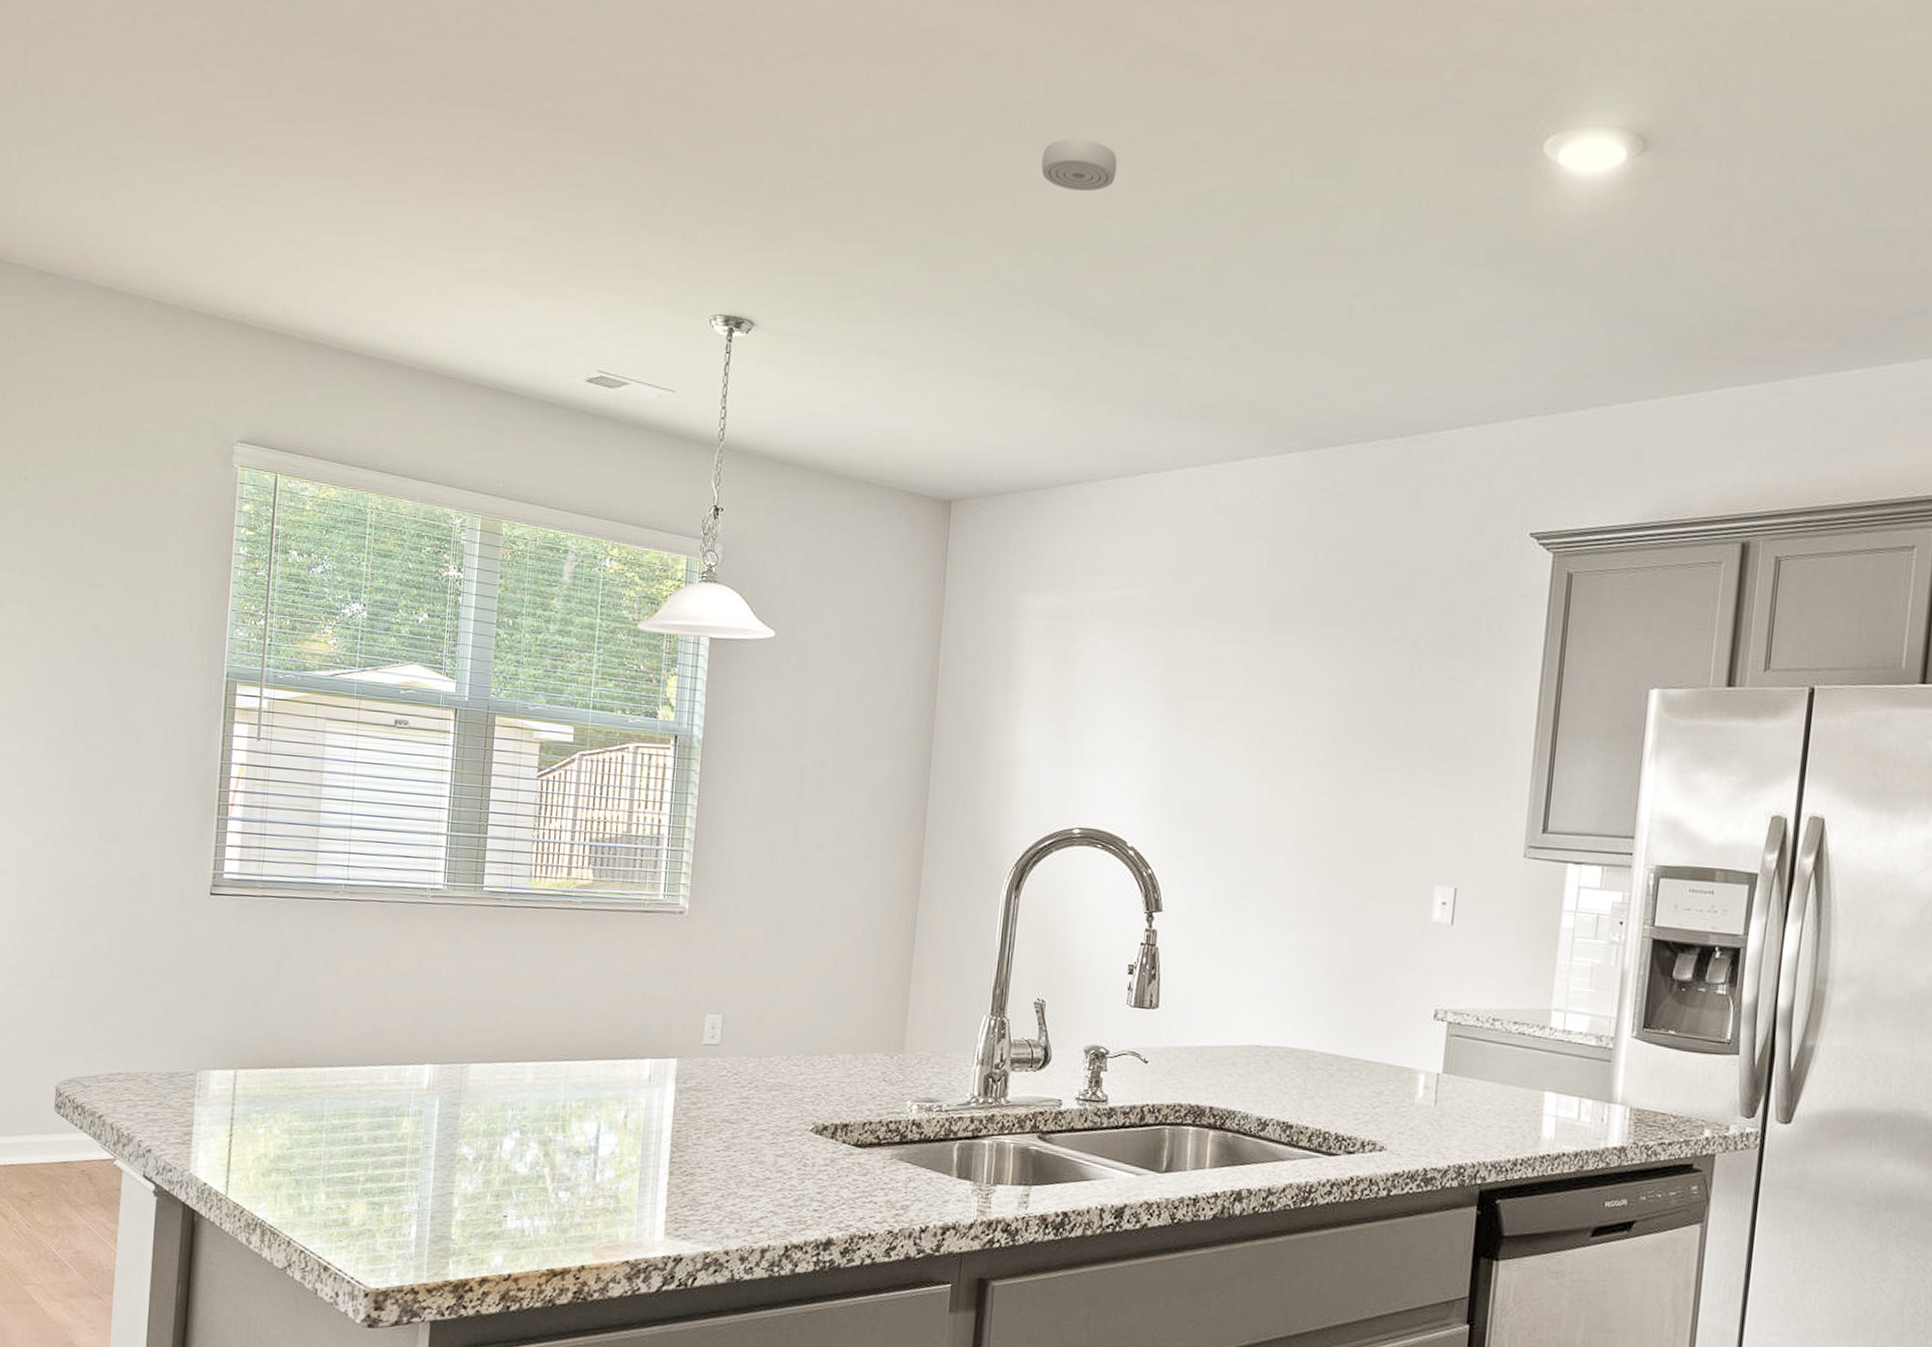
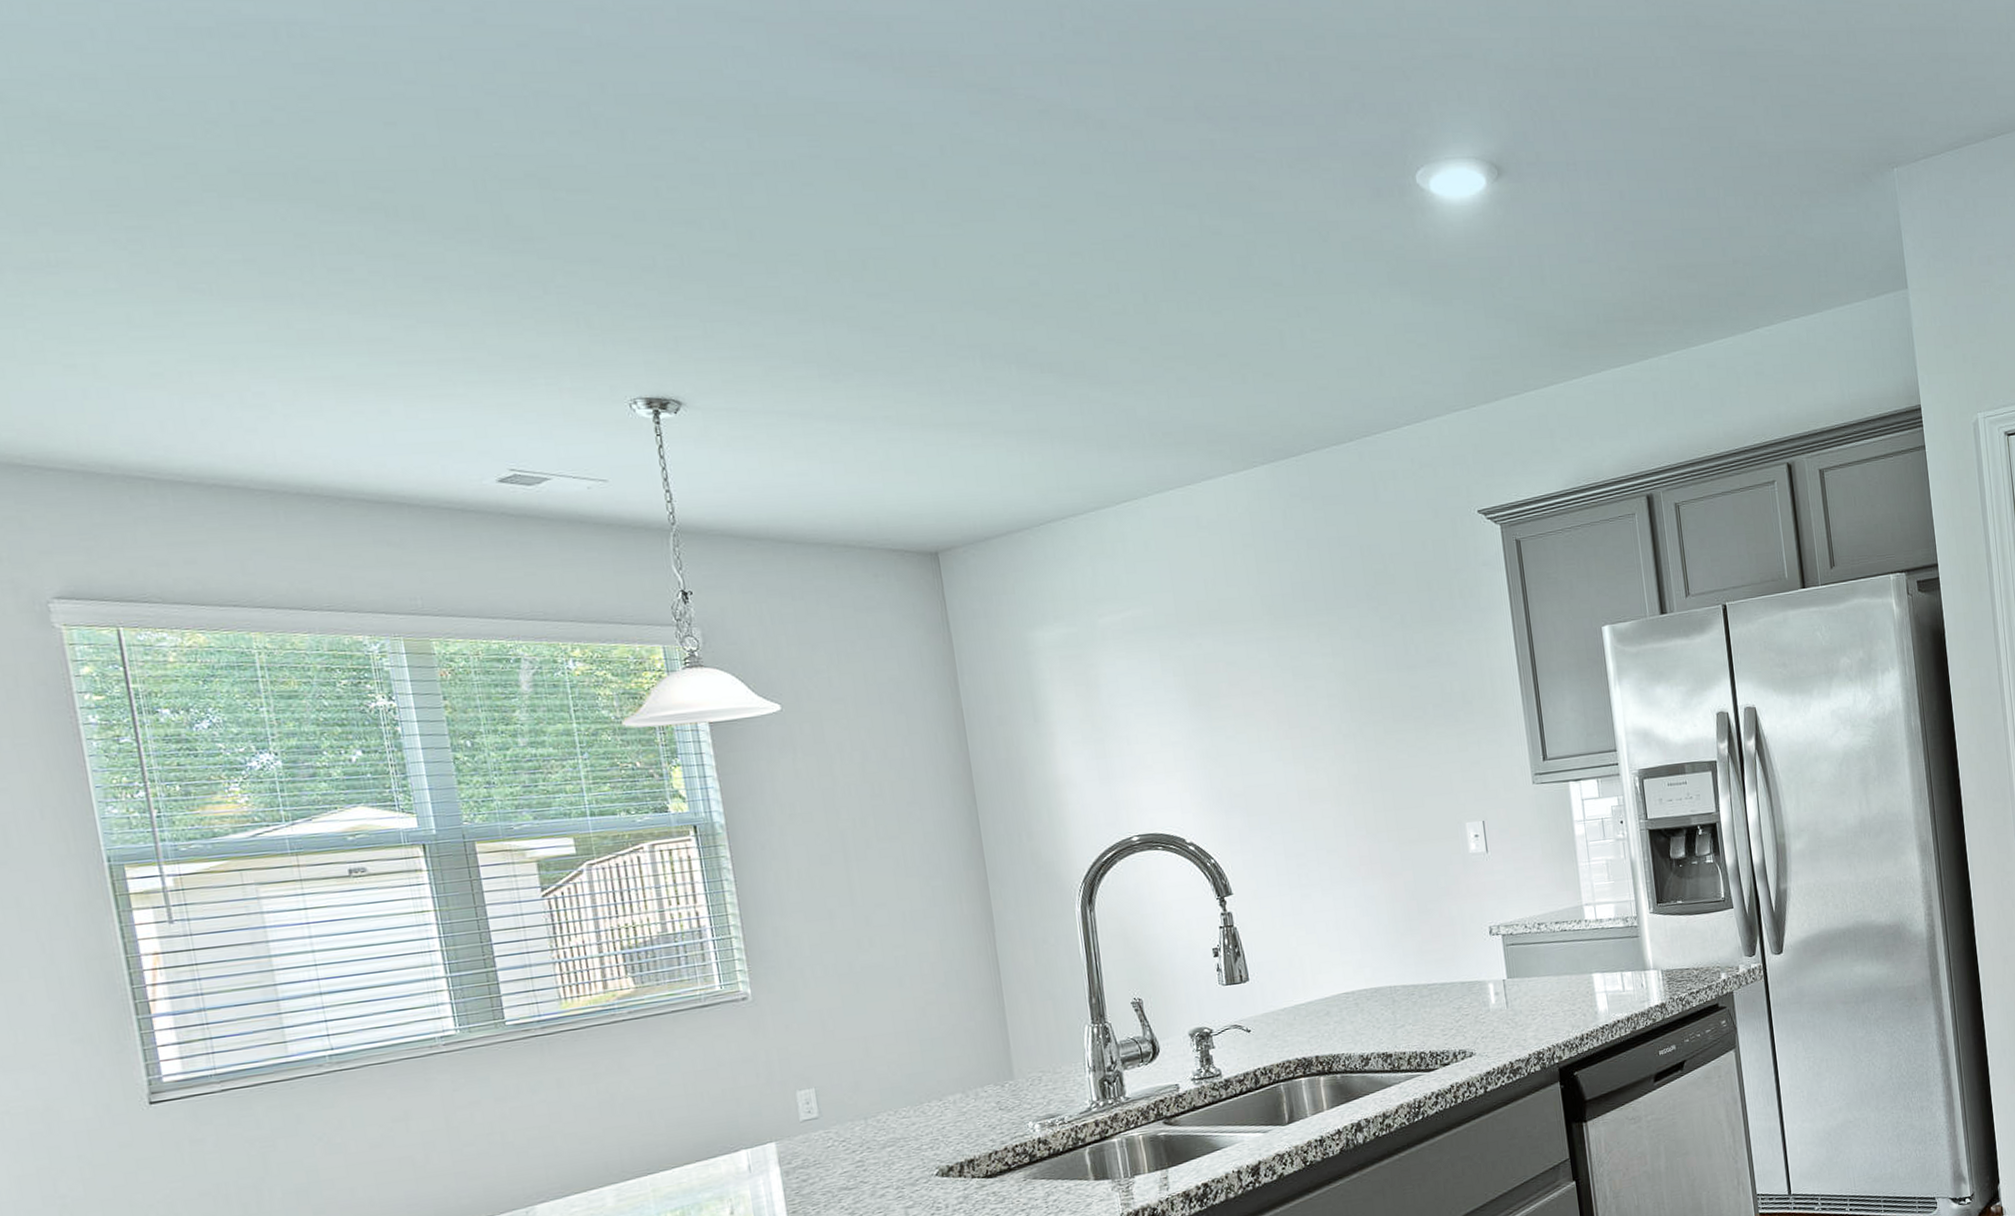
smoke detector: present [1041,139,1118,192] -> none [953,196,1032,246]

